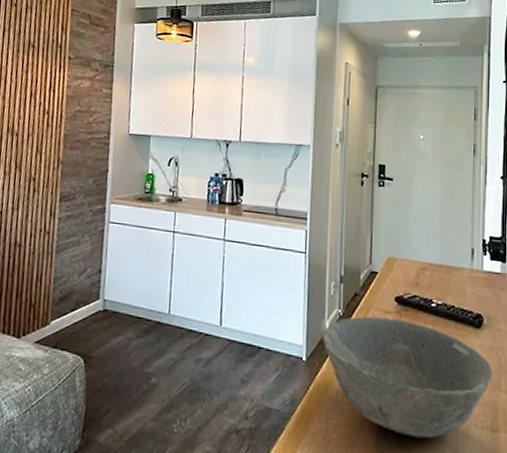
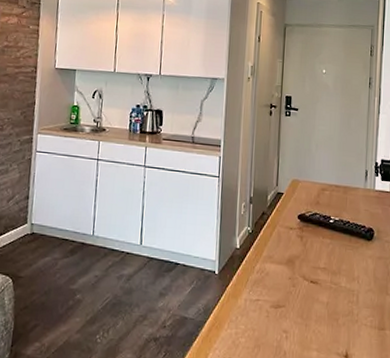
bowl: present [322,316,493,438] -> none [233,233,382,338]

